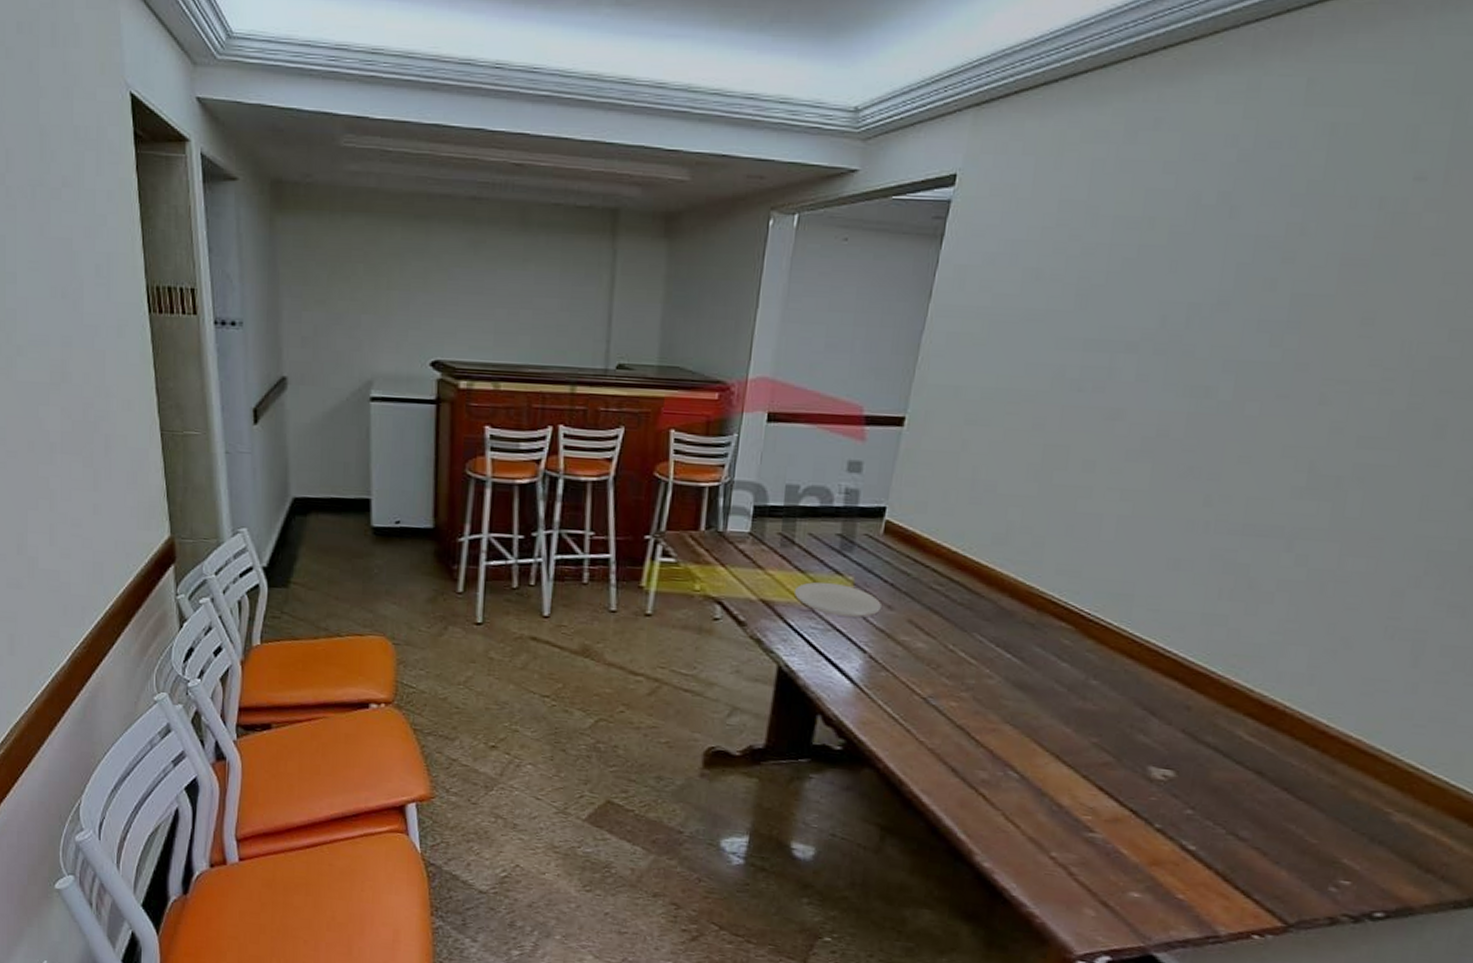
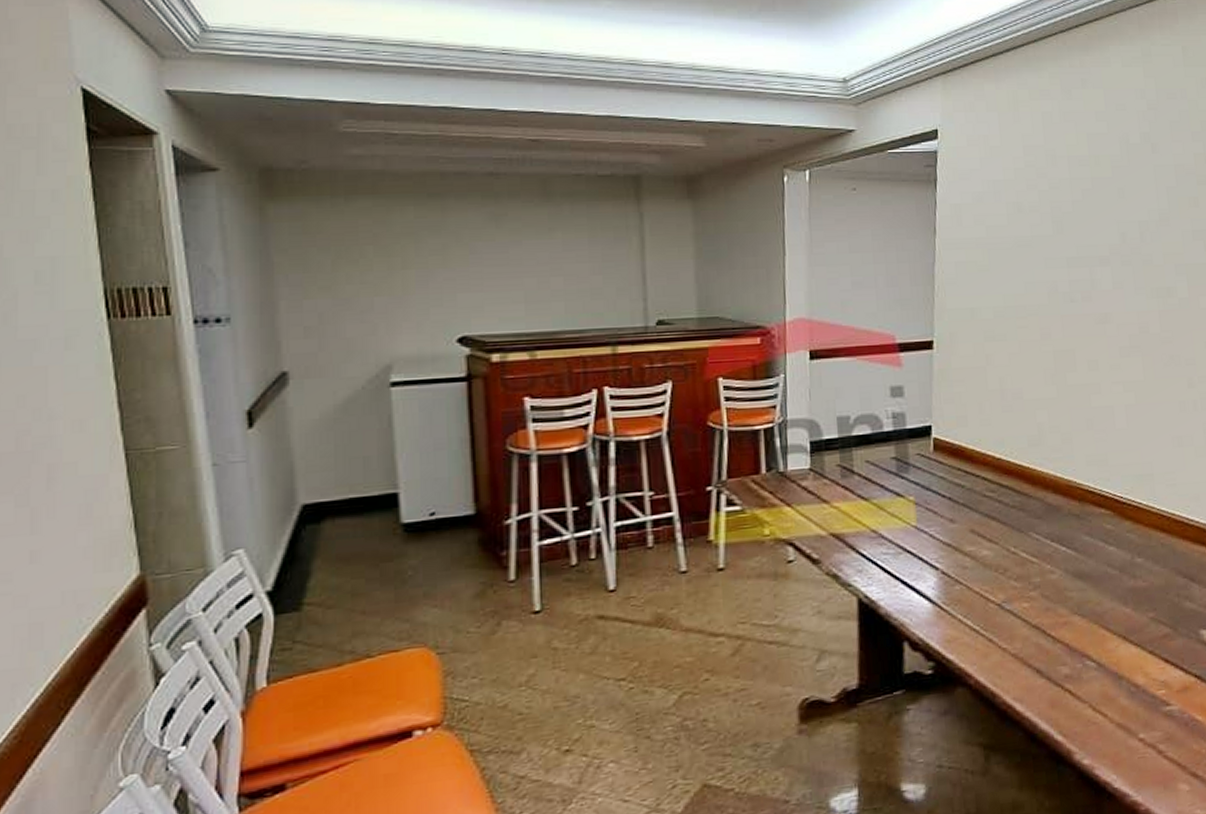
plate: present [793,582,881,618] -> none [861,505,944,538]

